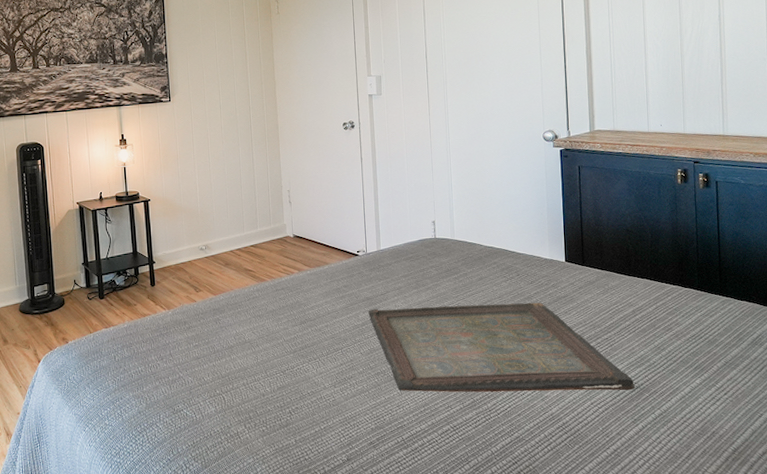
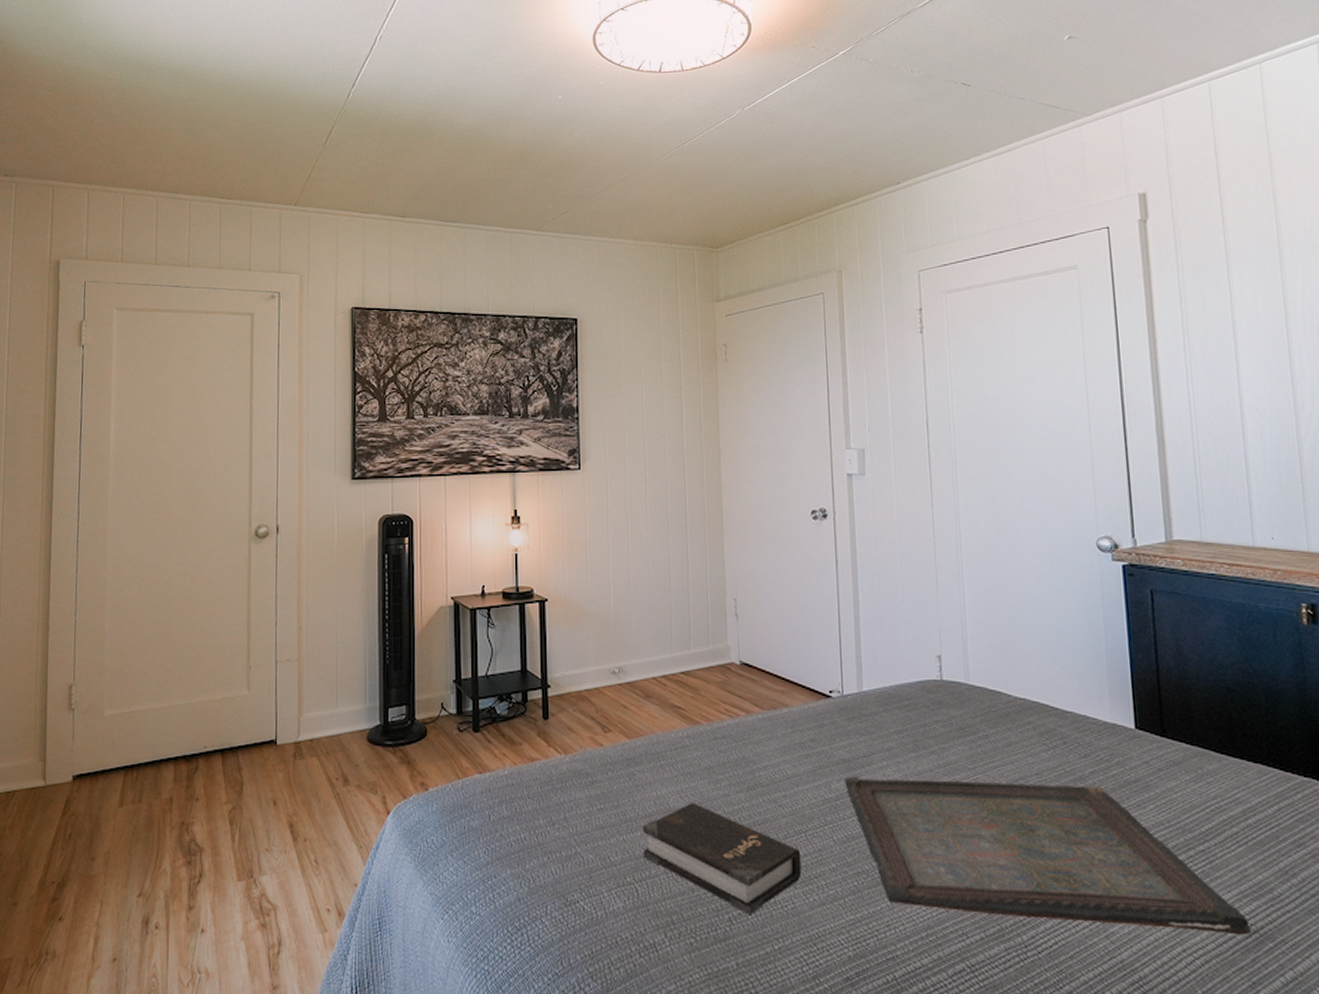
hardback book: none [226,336,339,408] -> present [642,803,802,916]

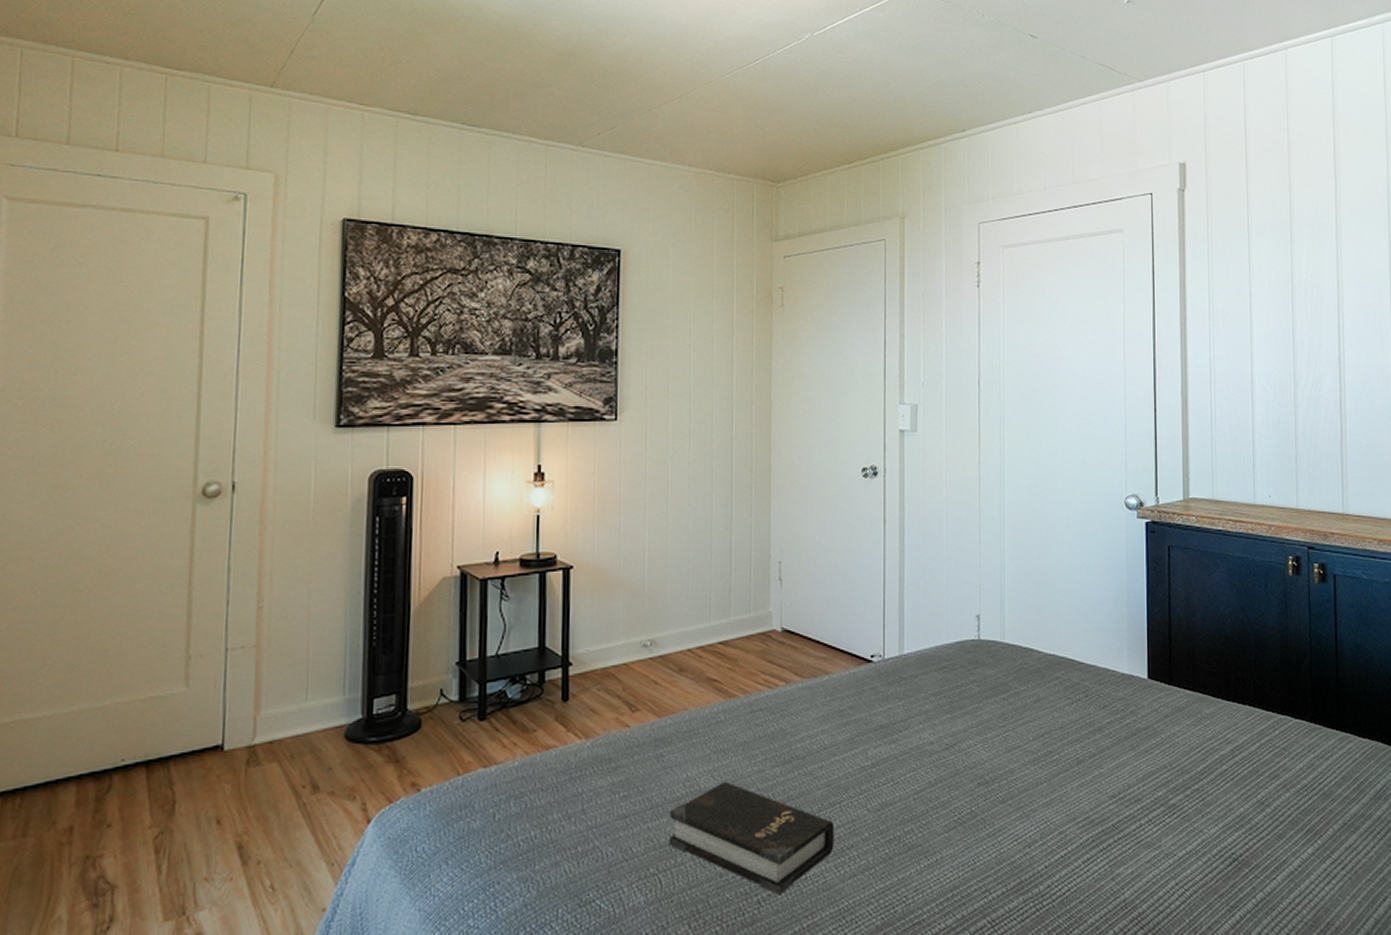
serving tray: present [844,776,1251,936] -> none [881,736,1232,869]

